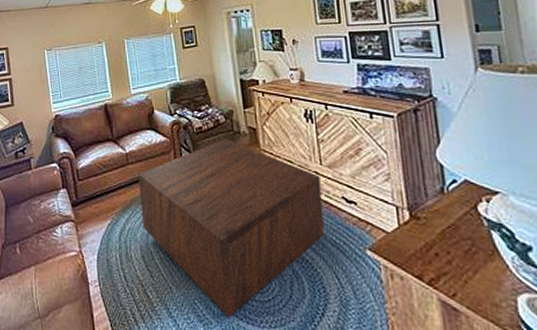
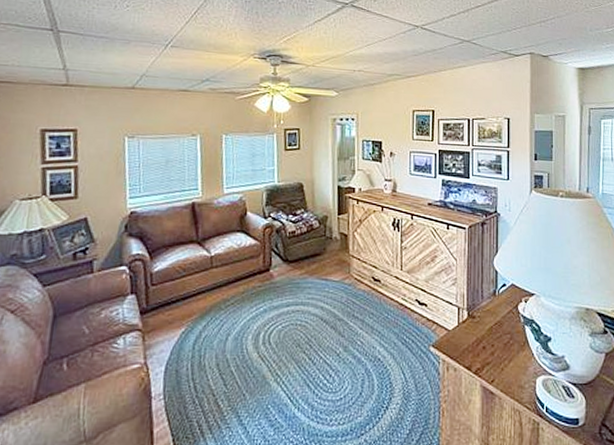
coffee table: present [138,138,325,318] -> none [220,243,399,420]

